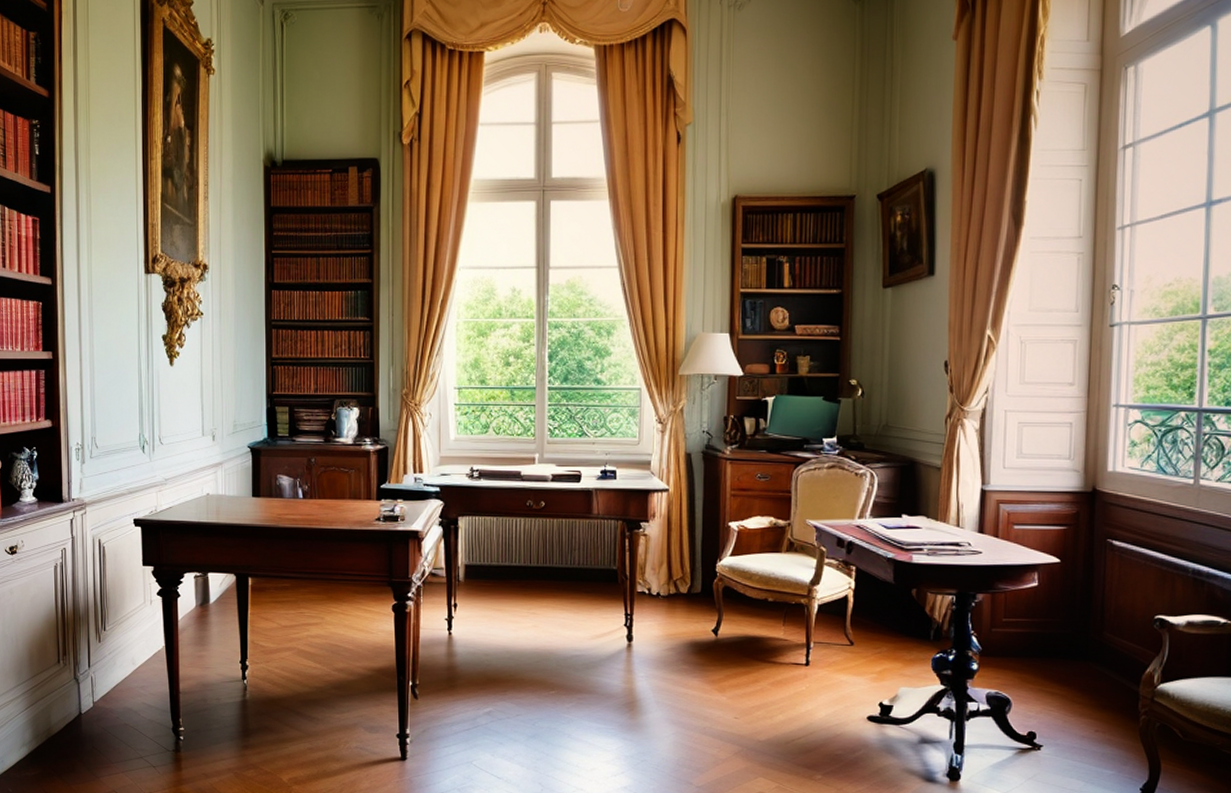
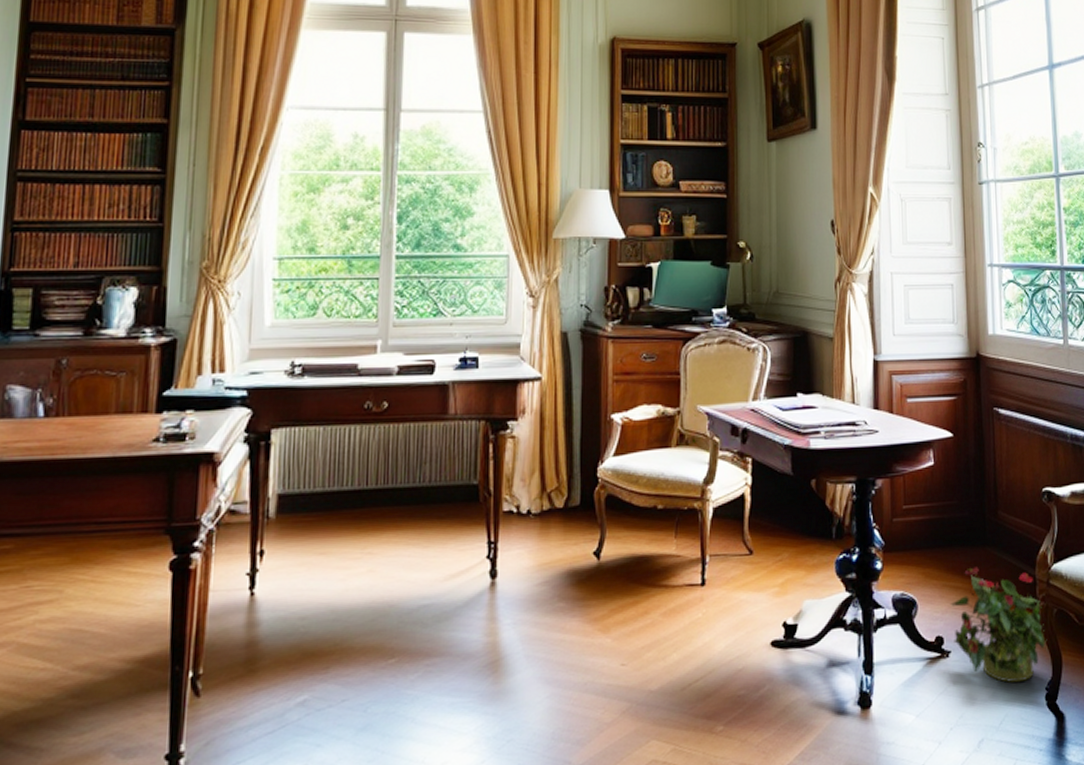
potted plant: none [1045,677,1146,780] -> present [950,566,1047,684]

